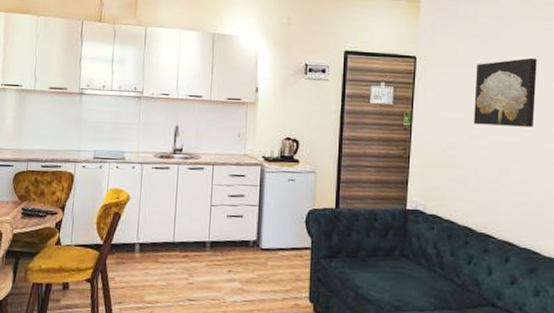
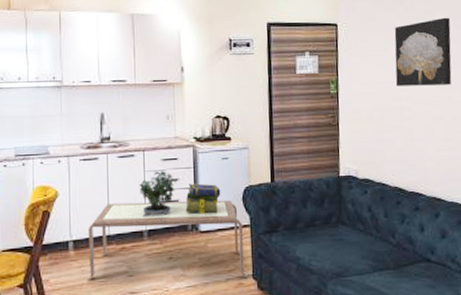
coffee table: none [149,212,305,299] -> present [87,200,249,282]
potted plant: none [206,186,242,229] -> present [139,171,176,217]
stack of books: none [248,201,285,233] -> present [185,183,221,215]

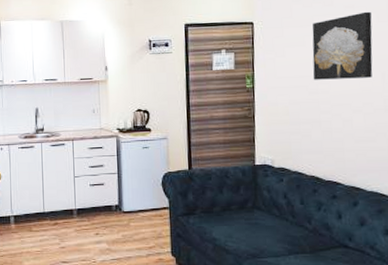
coffee table: present [87,200,249,282] -> none [26,184,168,254]
potted plant: present [139,171,176,217] -> none [69,158,102,198]
stack of books: present [185,183,221,215] -> none [110,169,142,197]

